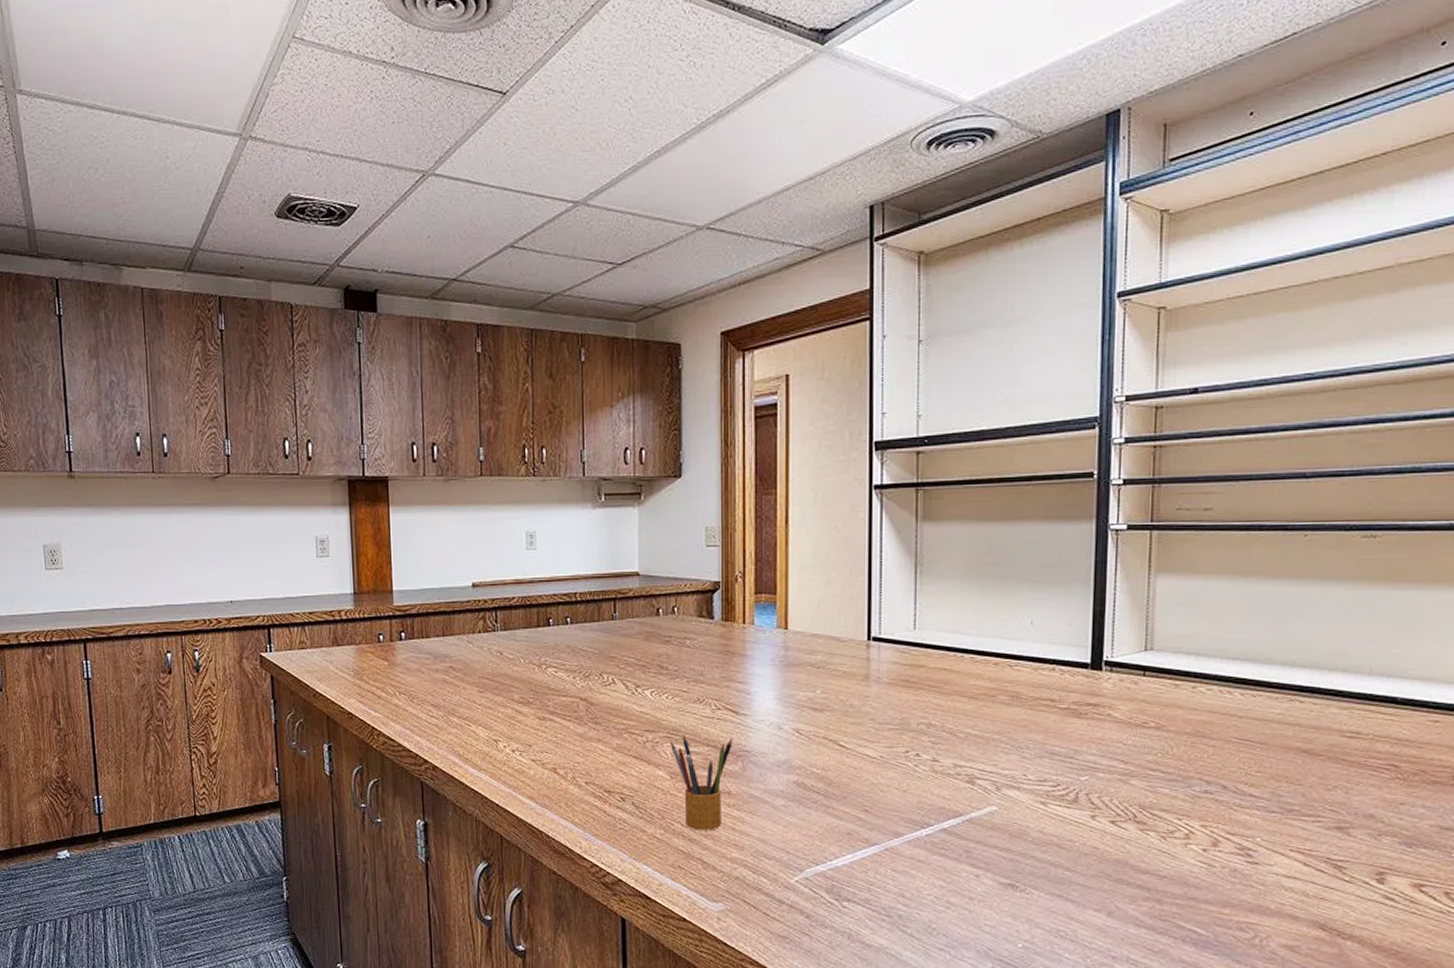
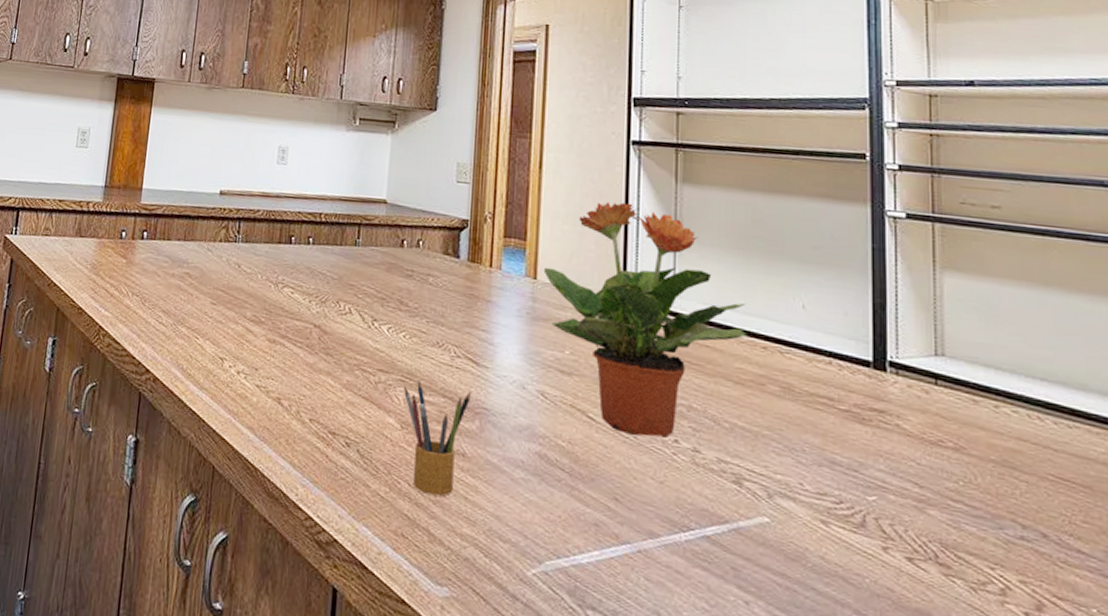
potted plant: none [794,547,981,756] -> present [543,201,747,438]

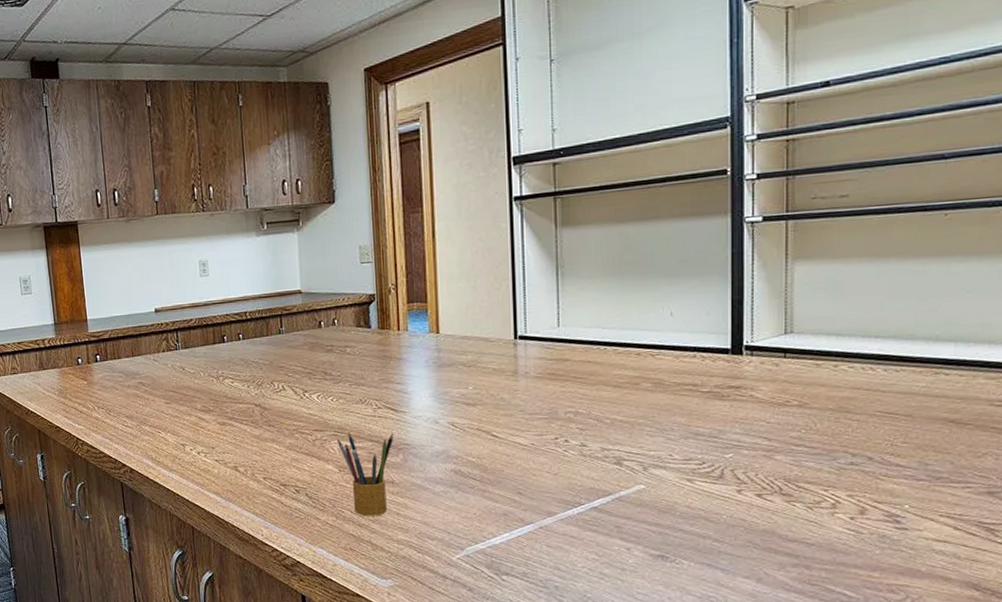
potted plant: present [543,201,747,438] -> none [444,253,623,444]

